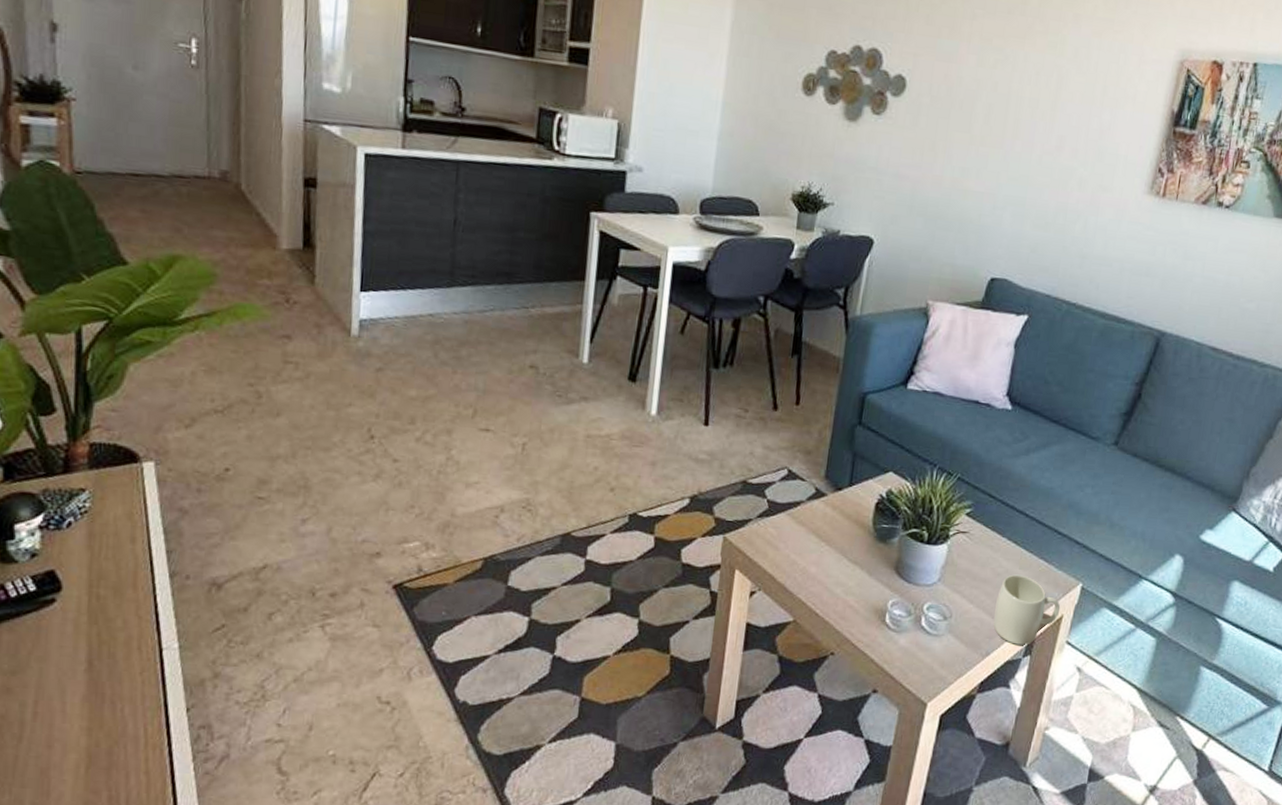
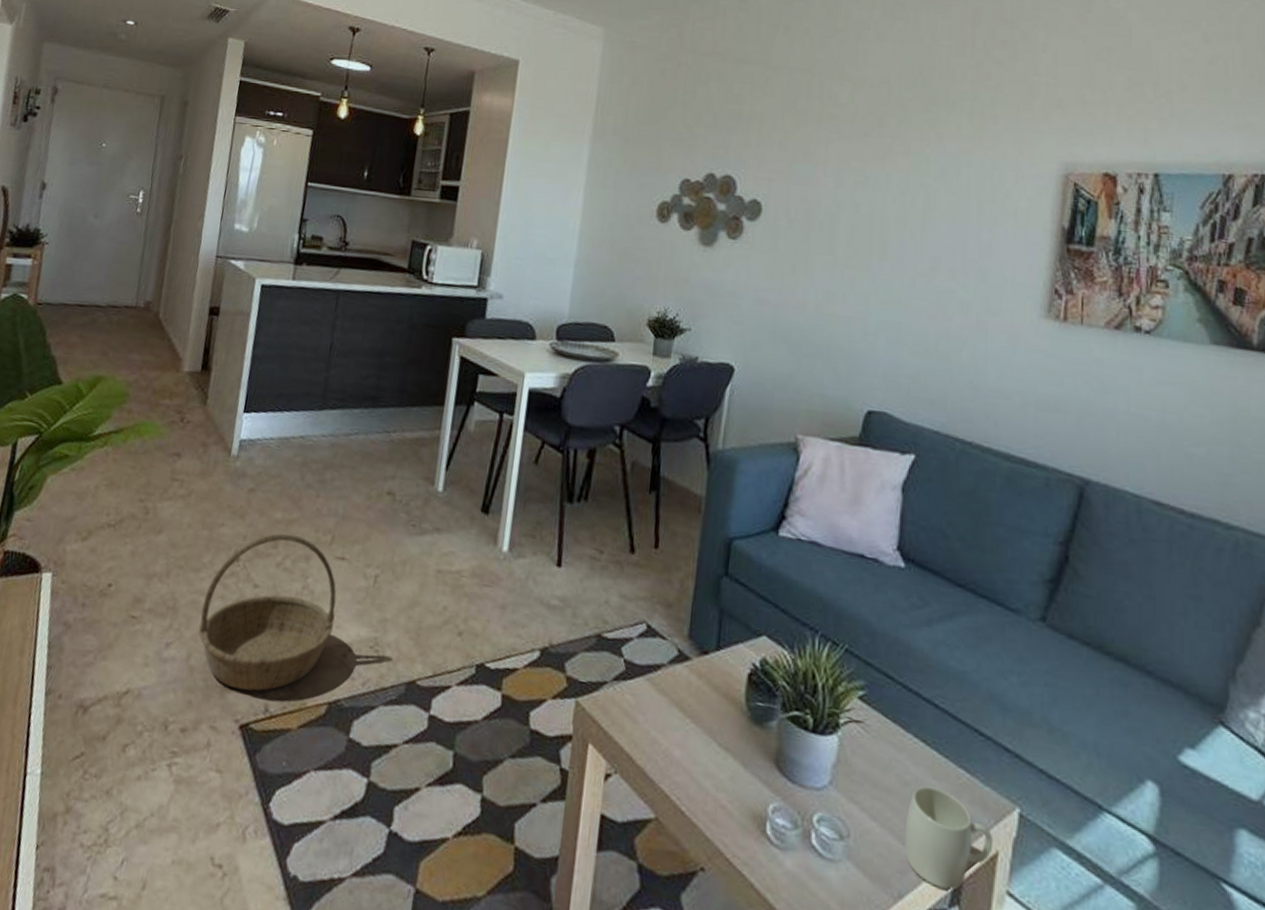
basket: none [336,409,484,555] -> present [198,533,337,691]

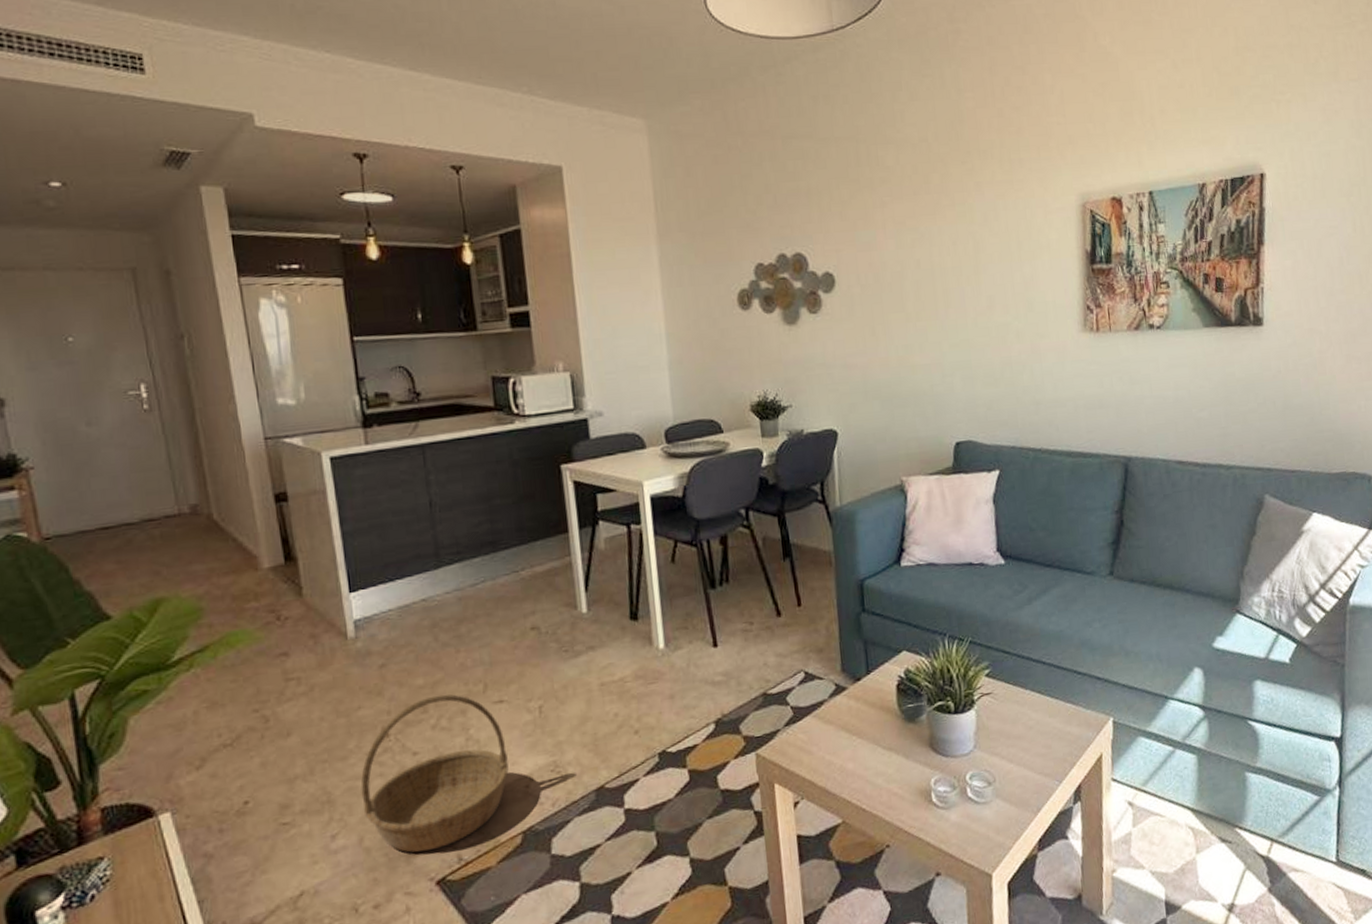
mug: present [904,785,994,890] -> none [1034,722,1098,794]

